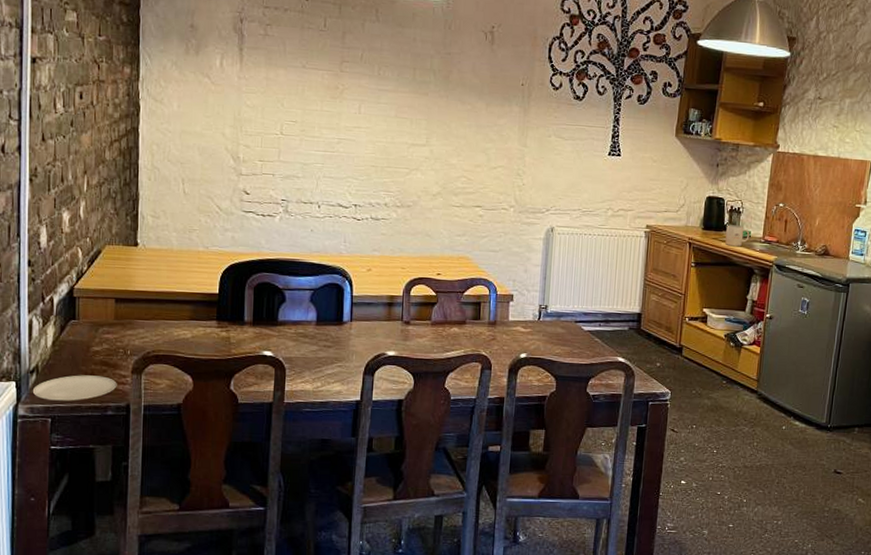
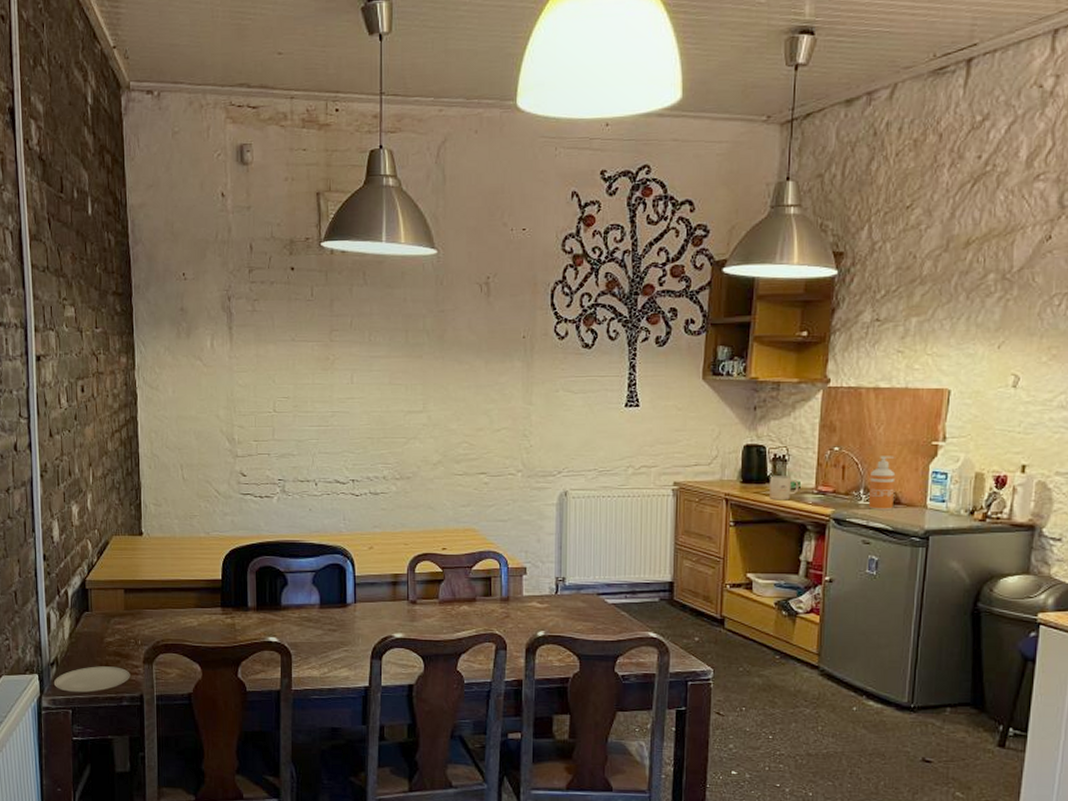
soap dispenser: none [803,213,827,261] -> present [868,456,896,511]

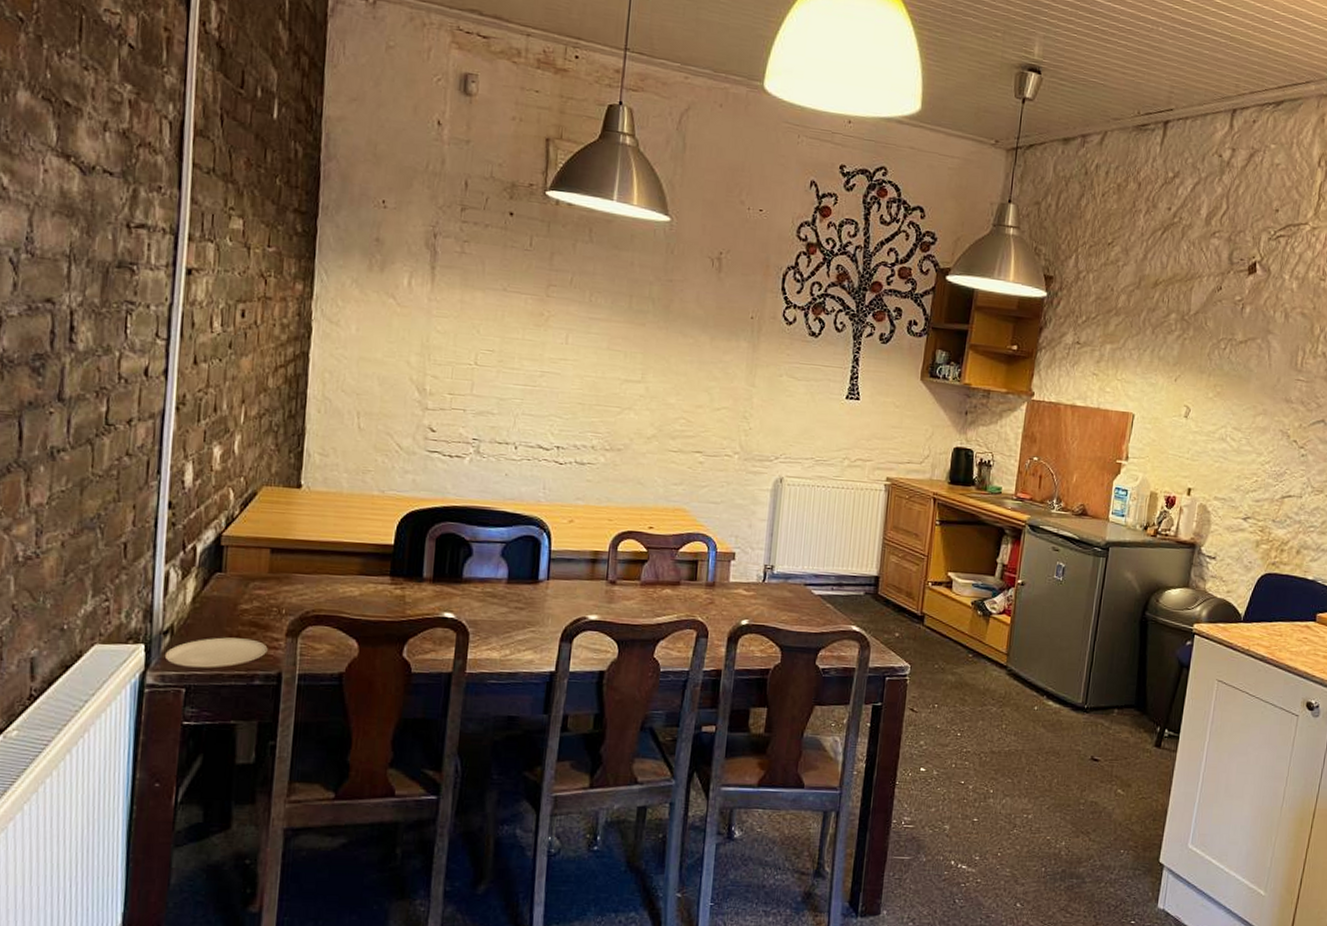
mug: present [769,476,799,501] -> none [973,479,1001,504]
soap dispenser: present [868,456,896,511] -> none [1059,469,1085,521]

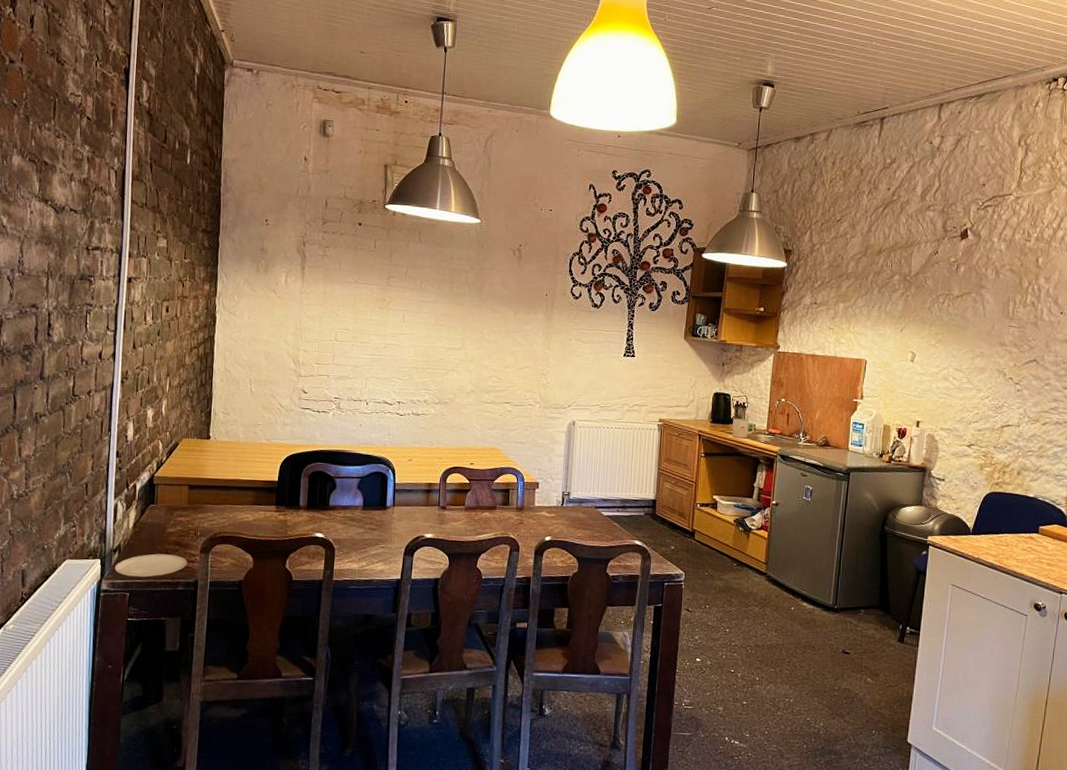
mug: none [973,479,1001,504] -> present [732,418,755,439]

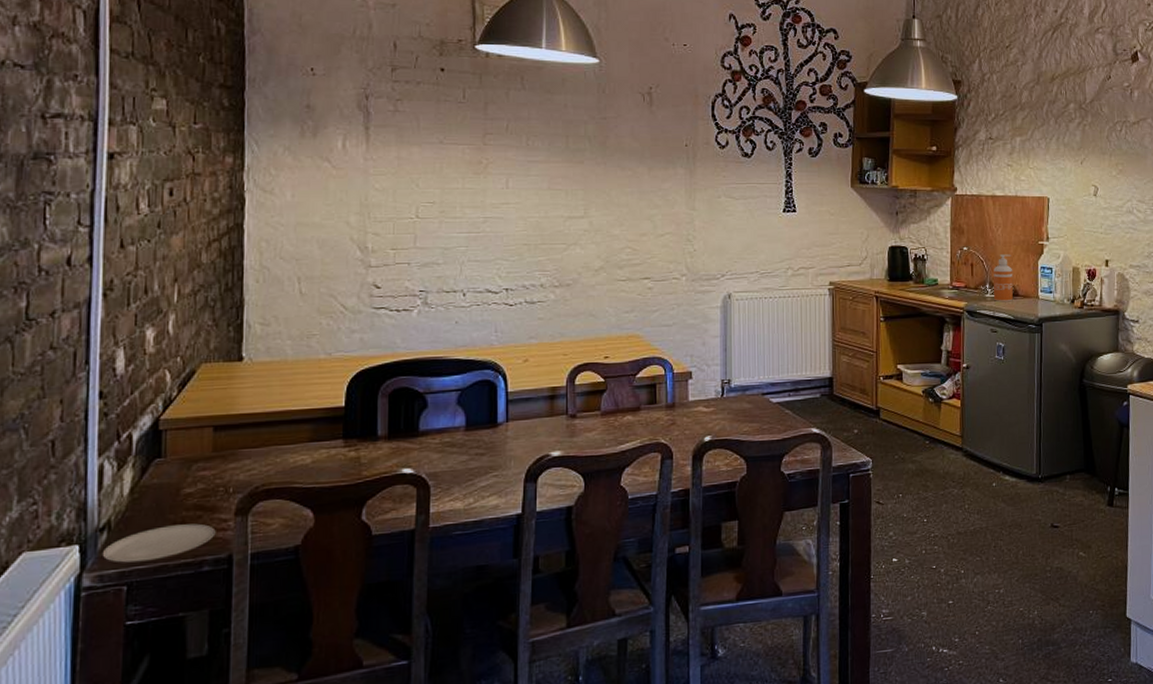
mug: present [732,418,755,439] -> none [913,273,937,296]
soap dispenser: none [805,408,826,451] -> present [993,254,1013,302]

